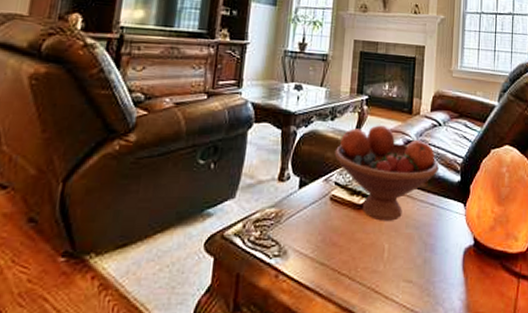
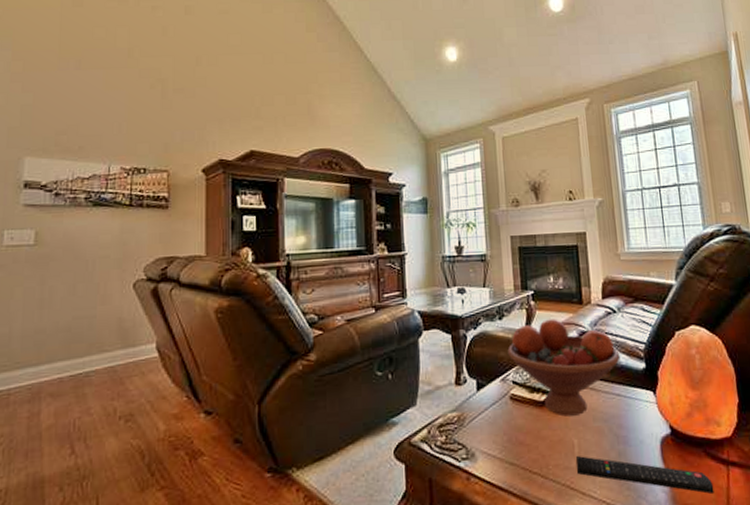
remote control: none [384,261,504,305] -> present [576,456,714,495]

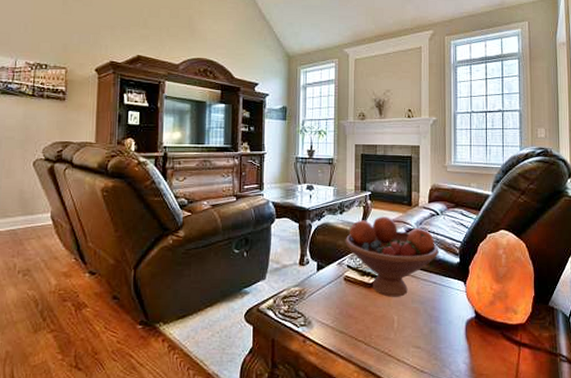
remote control: present [576,456,714,495] -> none [395,330,506,368]

